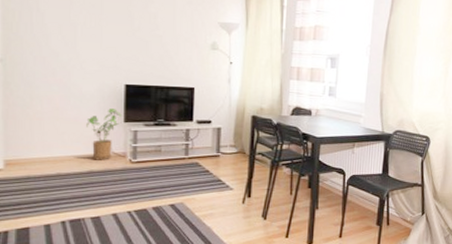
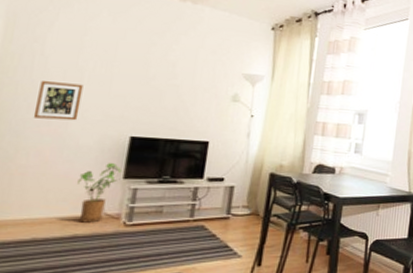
picture frame: none [40,36,78,71] -> present [33,81,84,121]

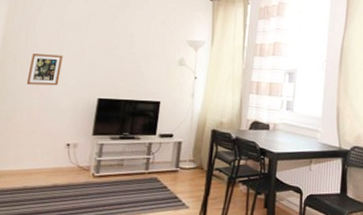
house plant: present [78,163,122,223] -> none [58,122,92,174]

